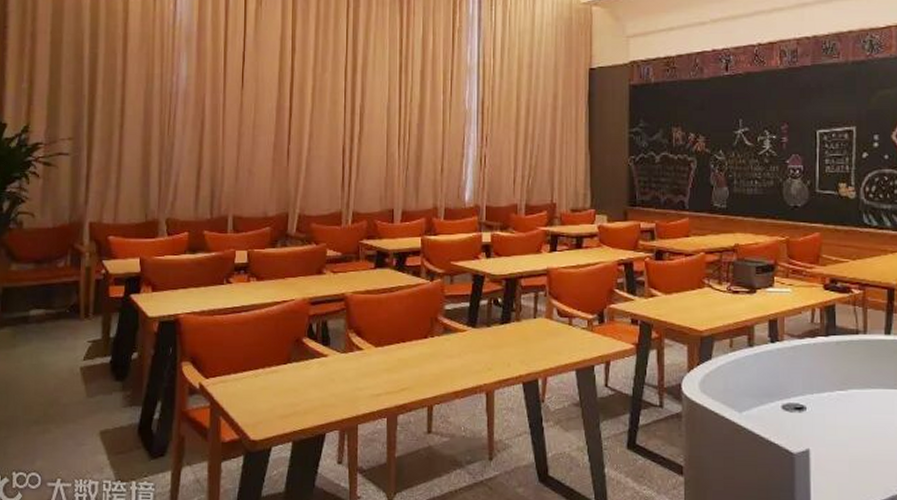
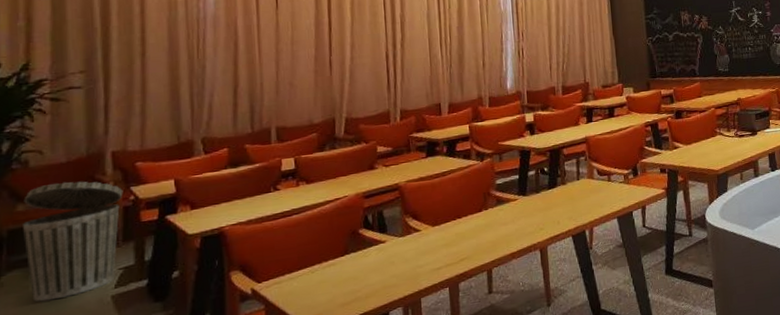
trash can: none [15,247,97,362] -> present [23,181,123,302]

